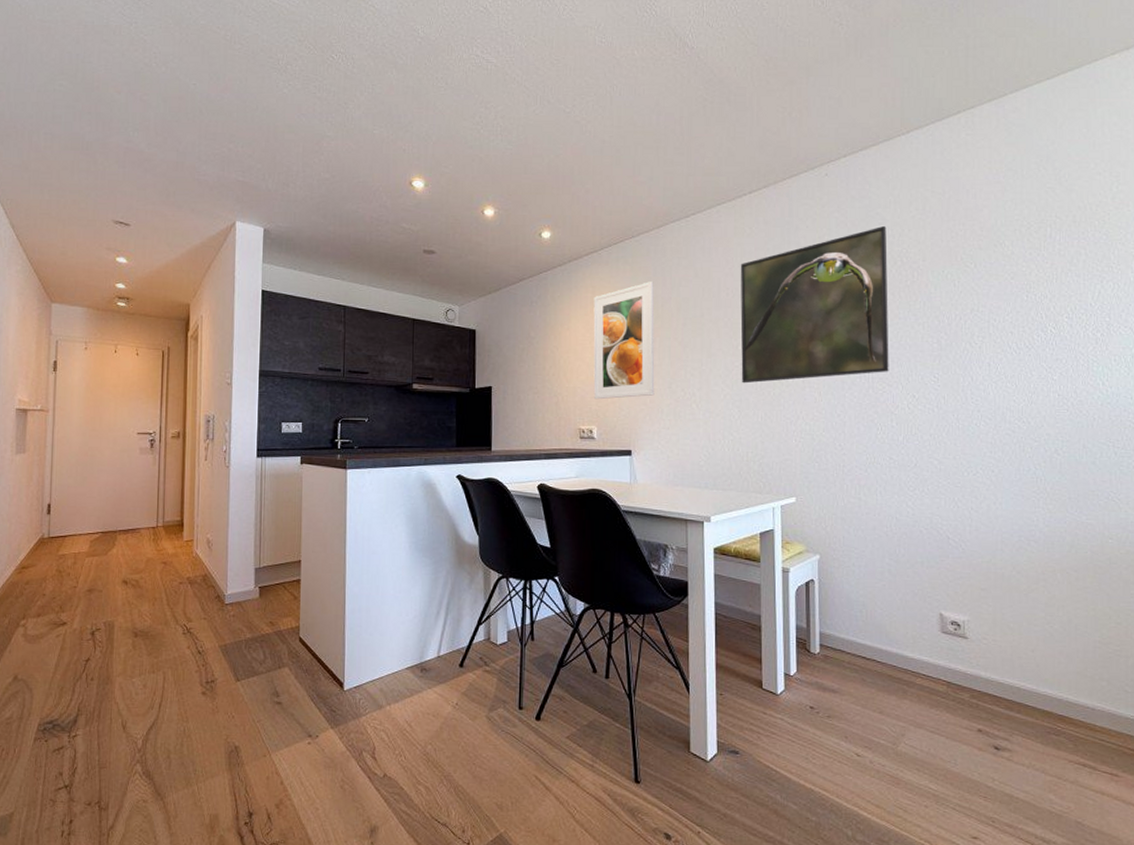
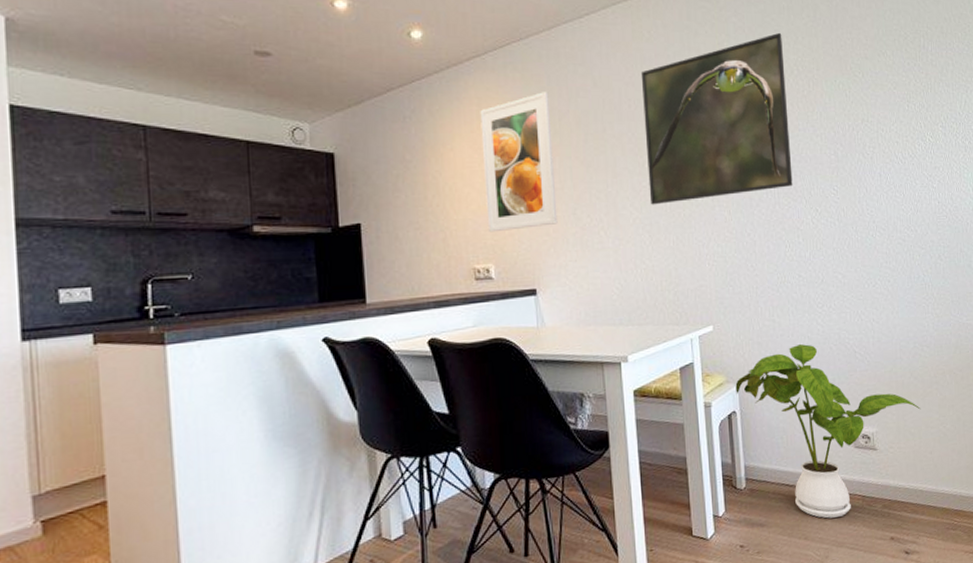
house plant: none [815,523,1023,698] -> present [735,343,921,519]

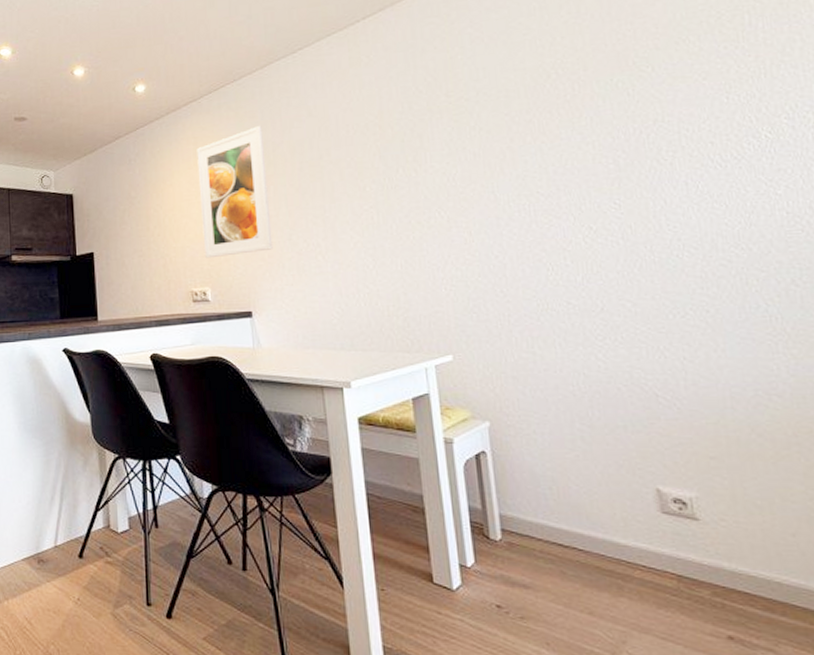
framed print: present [640,32,793,205] -> none [359,35,555,229]
house plant: present [735,343,921,519] -> none [484,381,772,596]

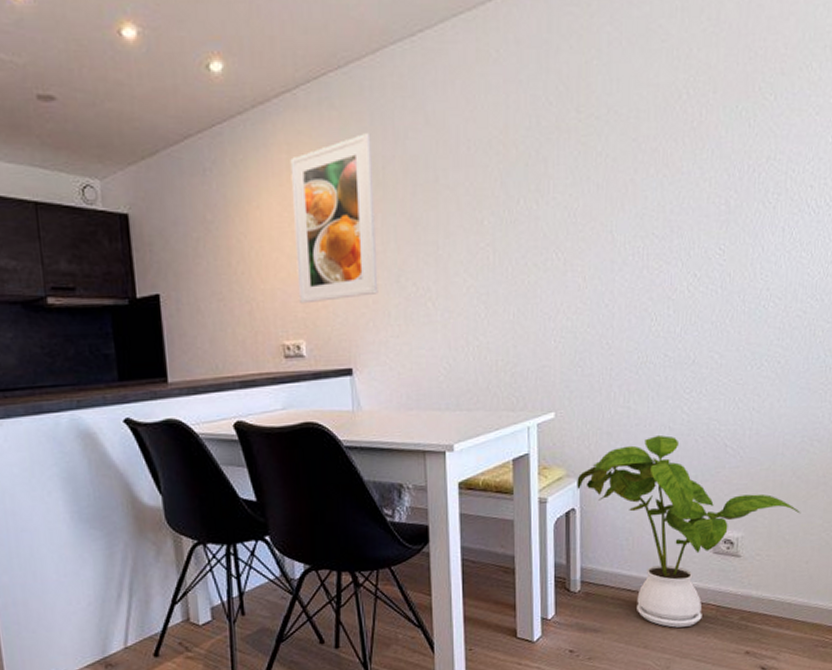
house plant: none [484,381,772,596] -> present [577,434,801,628]

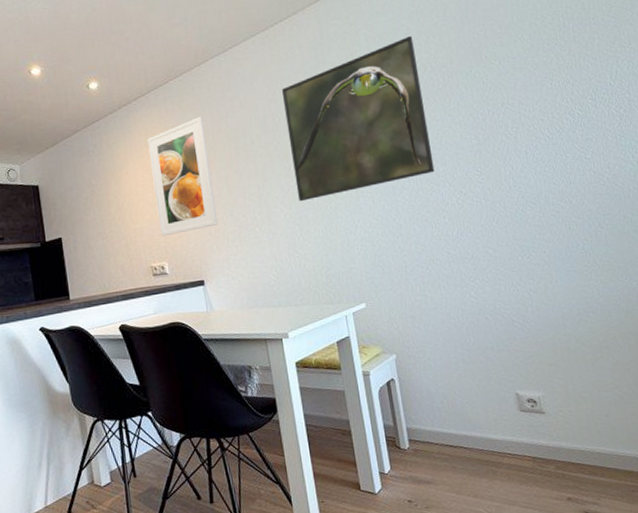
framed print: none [484,43,671,271] -> present [281,35,435,202]
house plant: present [577,434,801,628] -> none [391,315,592,478]

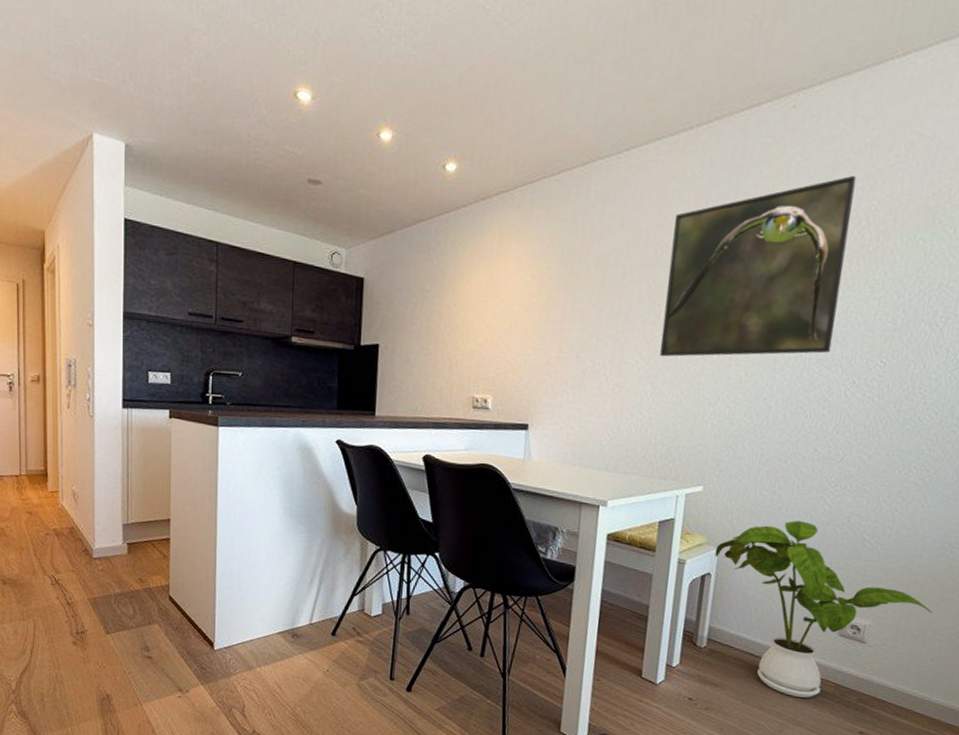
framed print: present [147,117,218,237] -> none [491,231,572,366]
house plant: none [391,315,592,478] -> present [714,520,933,698]

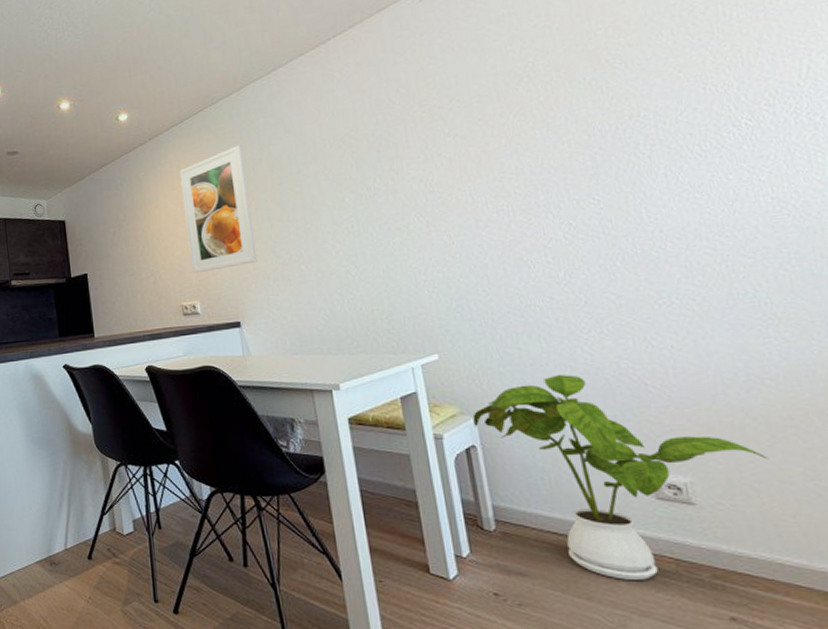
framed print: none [491,231,572,366] -> present [179,145,258,274]
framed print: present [660,175,857,357] -> none [334,41,533,237]

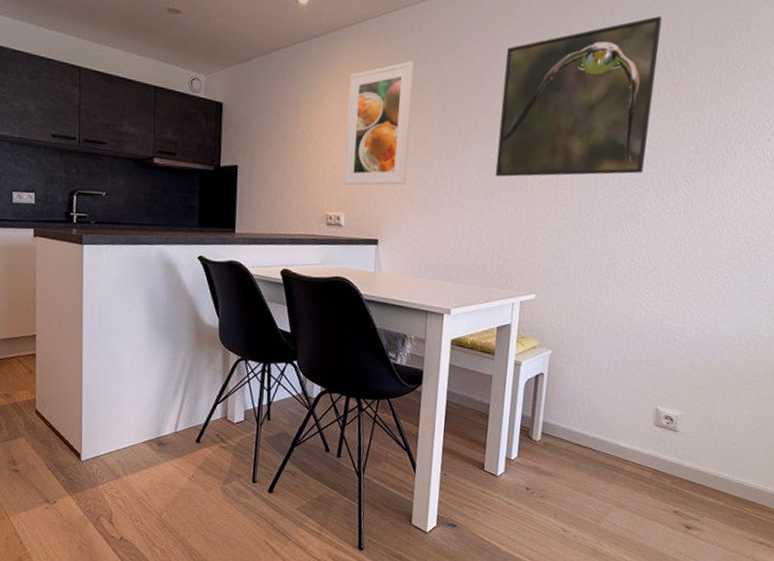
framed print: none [334,41,533,237] -> present [495,15,662,177]
house plant: present [472,374,769,580] -> none [546,323,733,483]

